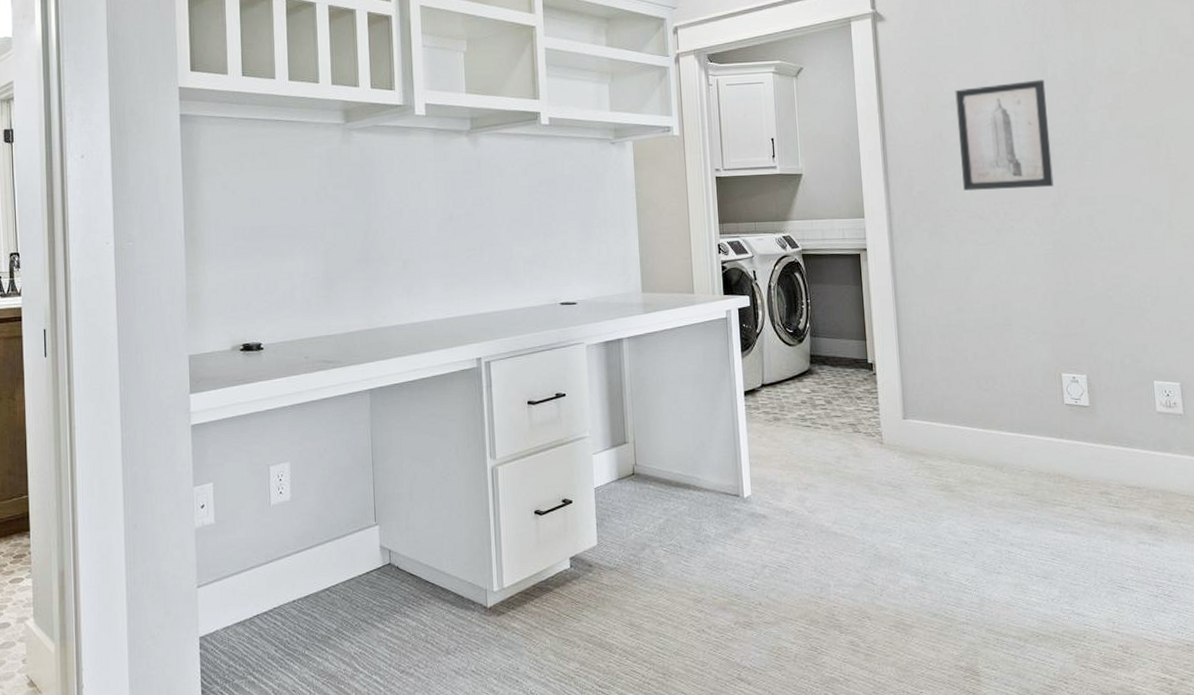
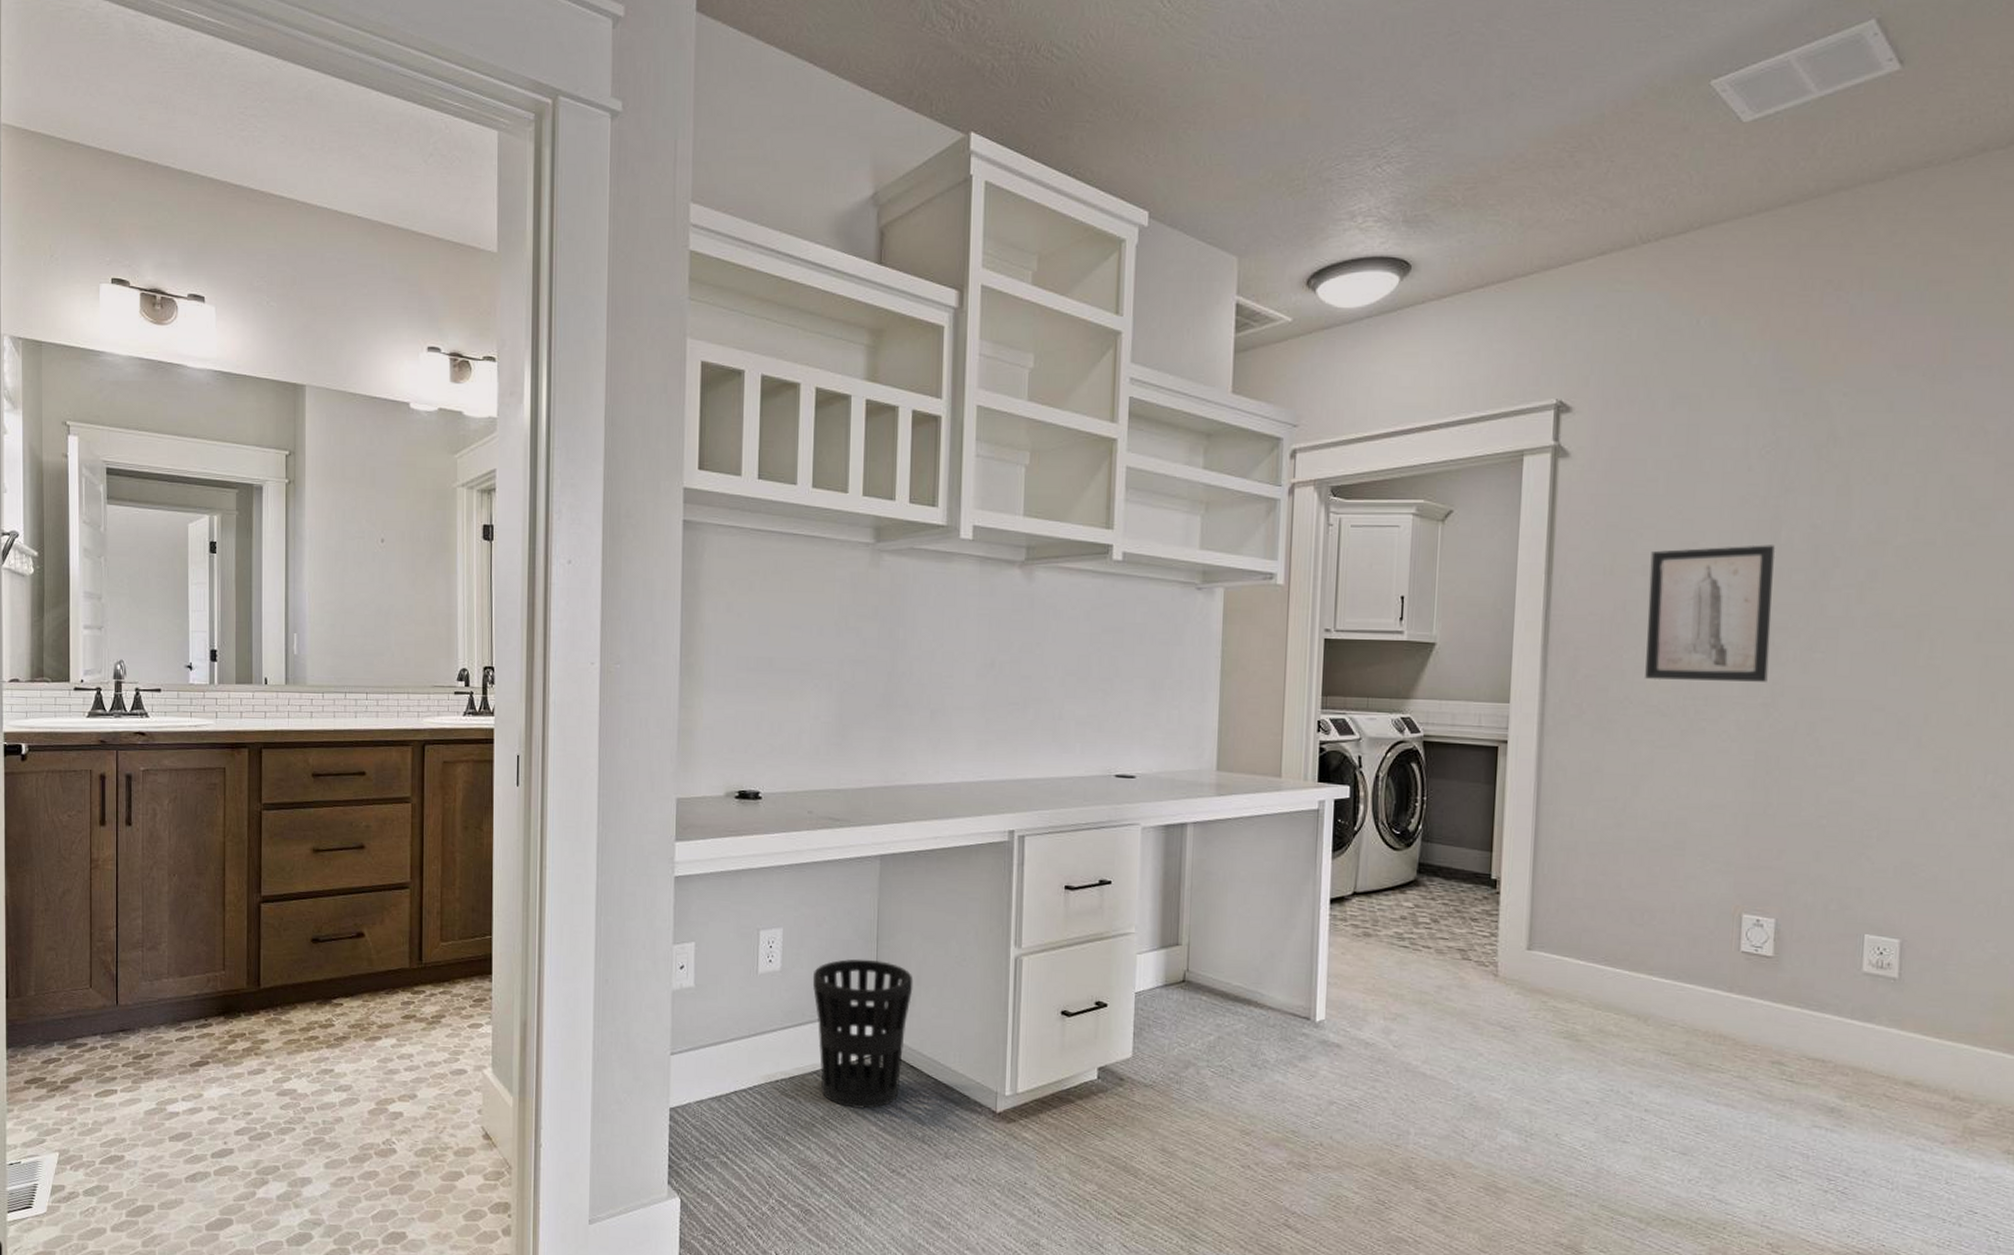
wastebasket: none [319,482,407,619] -> present [812,959,914,1110]

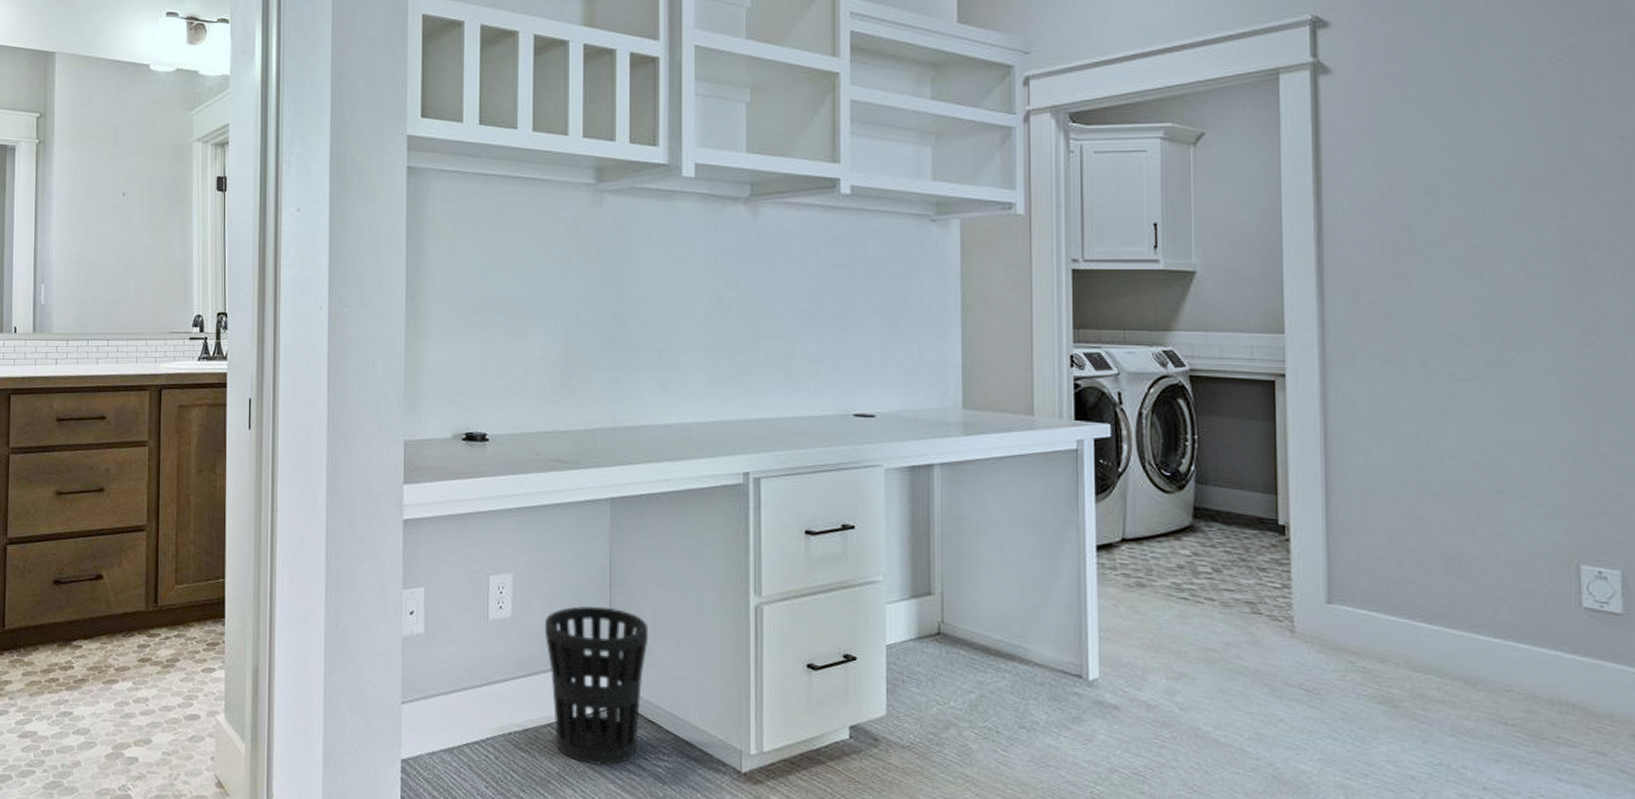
wall art: present [1645,544,1776,682] -> none [1433,158,1584,307]

